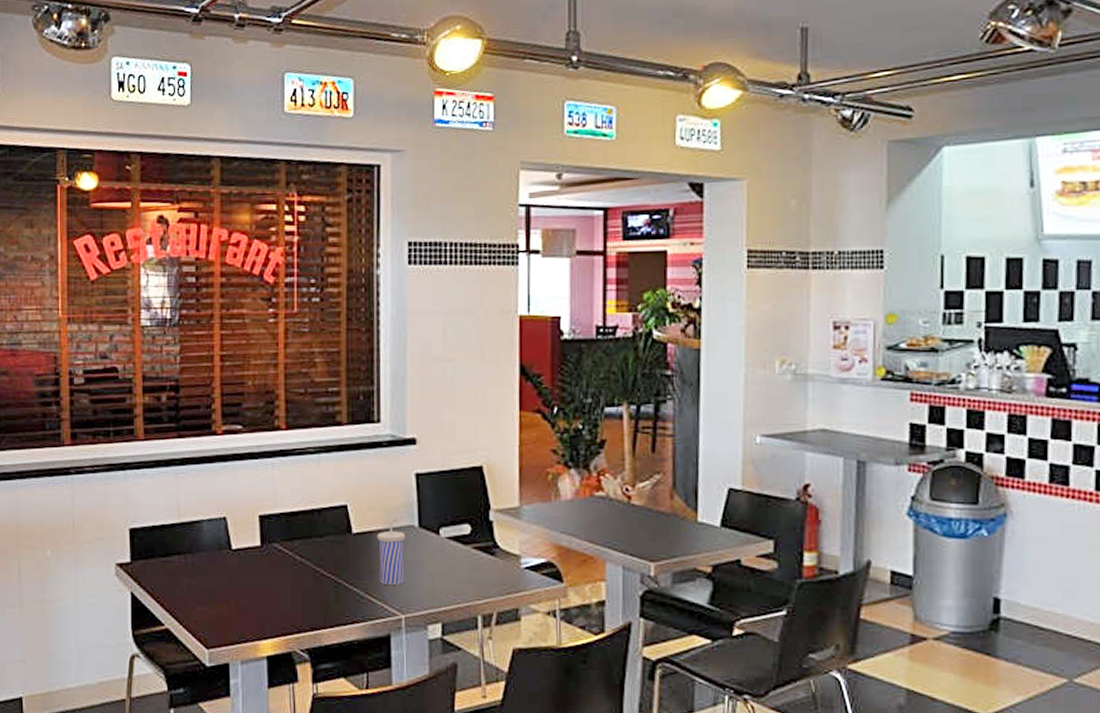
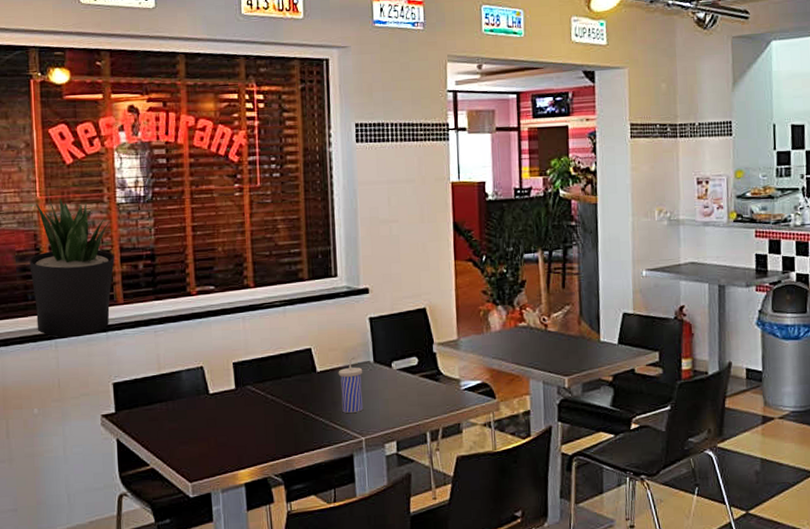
planter: none [48,308,136,474] -> present [29,190,115,338]

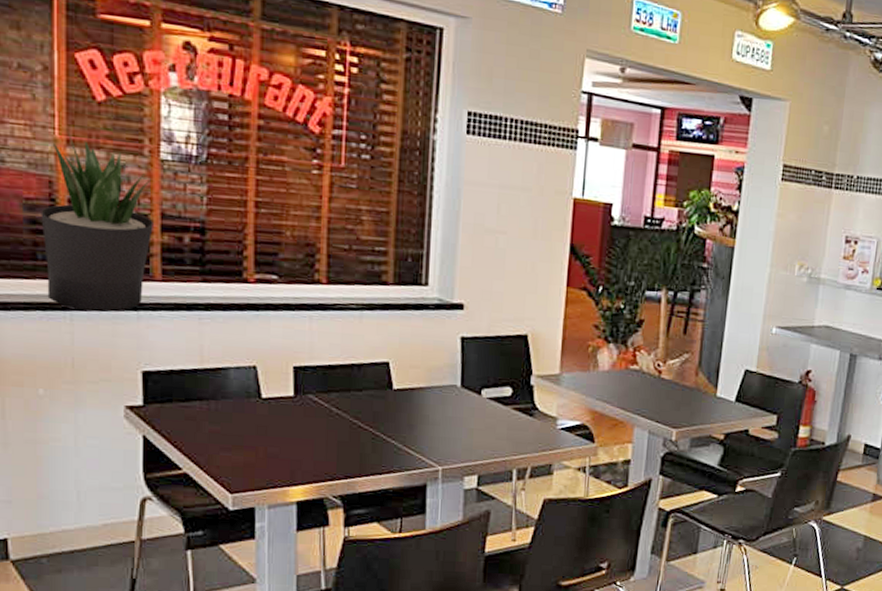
beverage cup: present [338,357,364,413] -> none [418,378,448,439]

